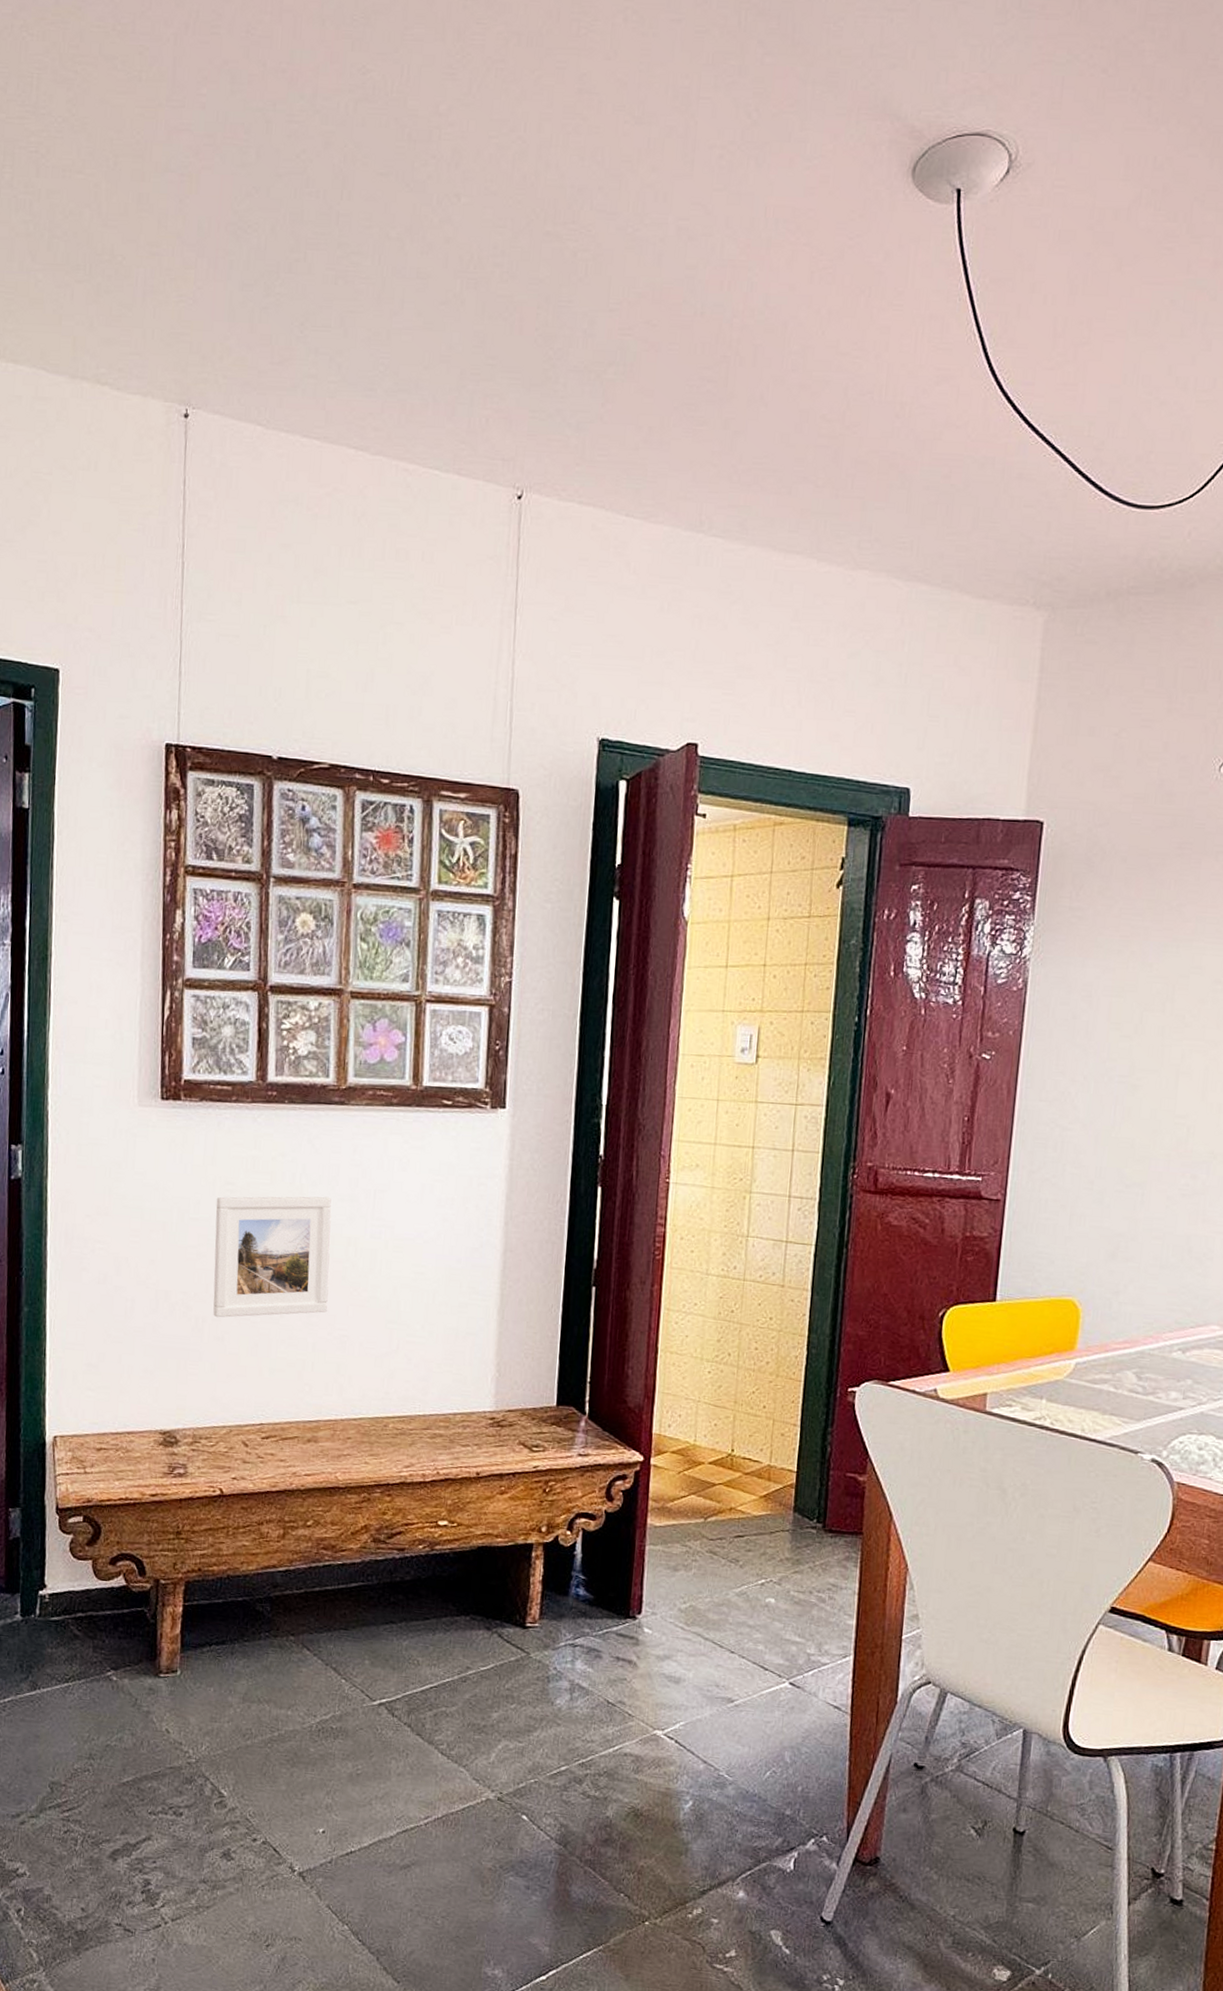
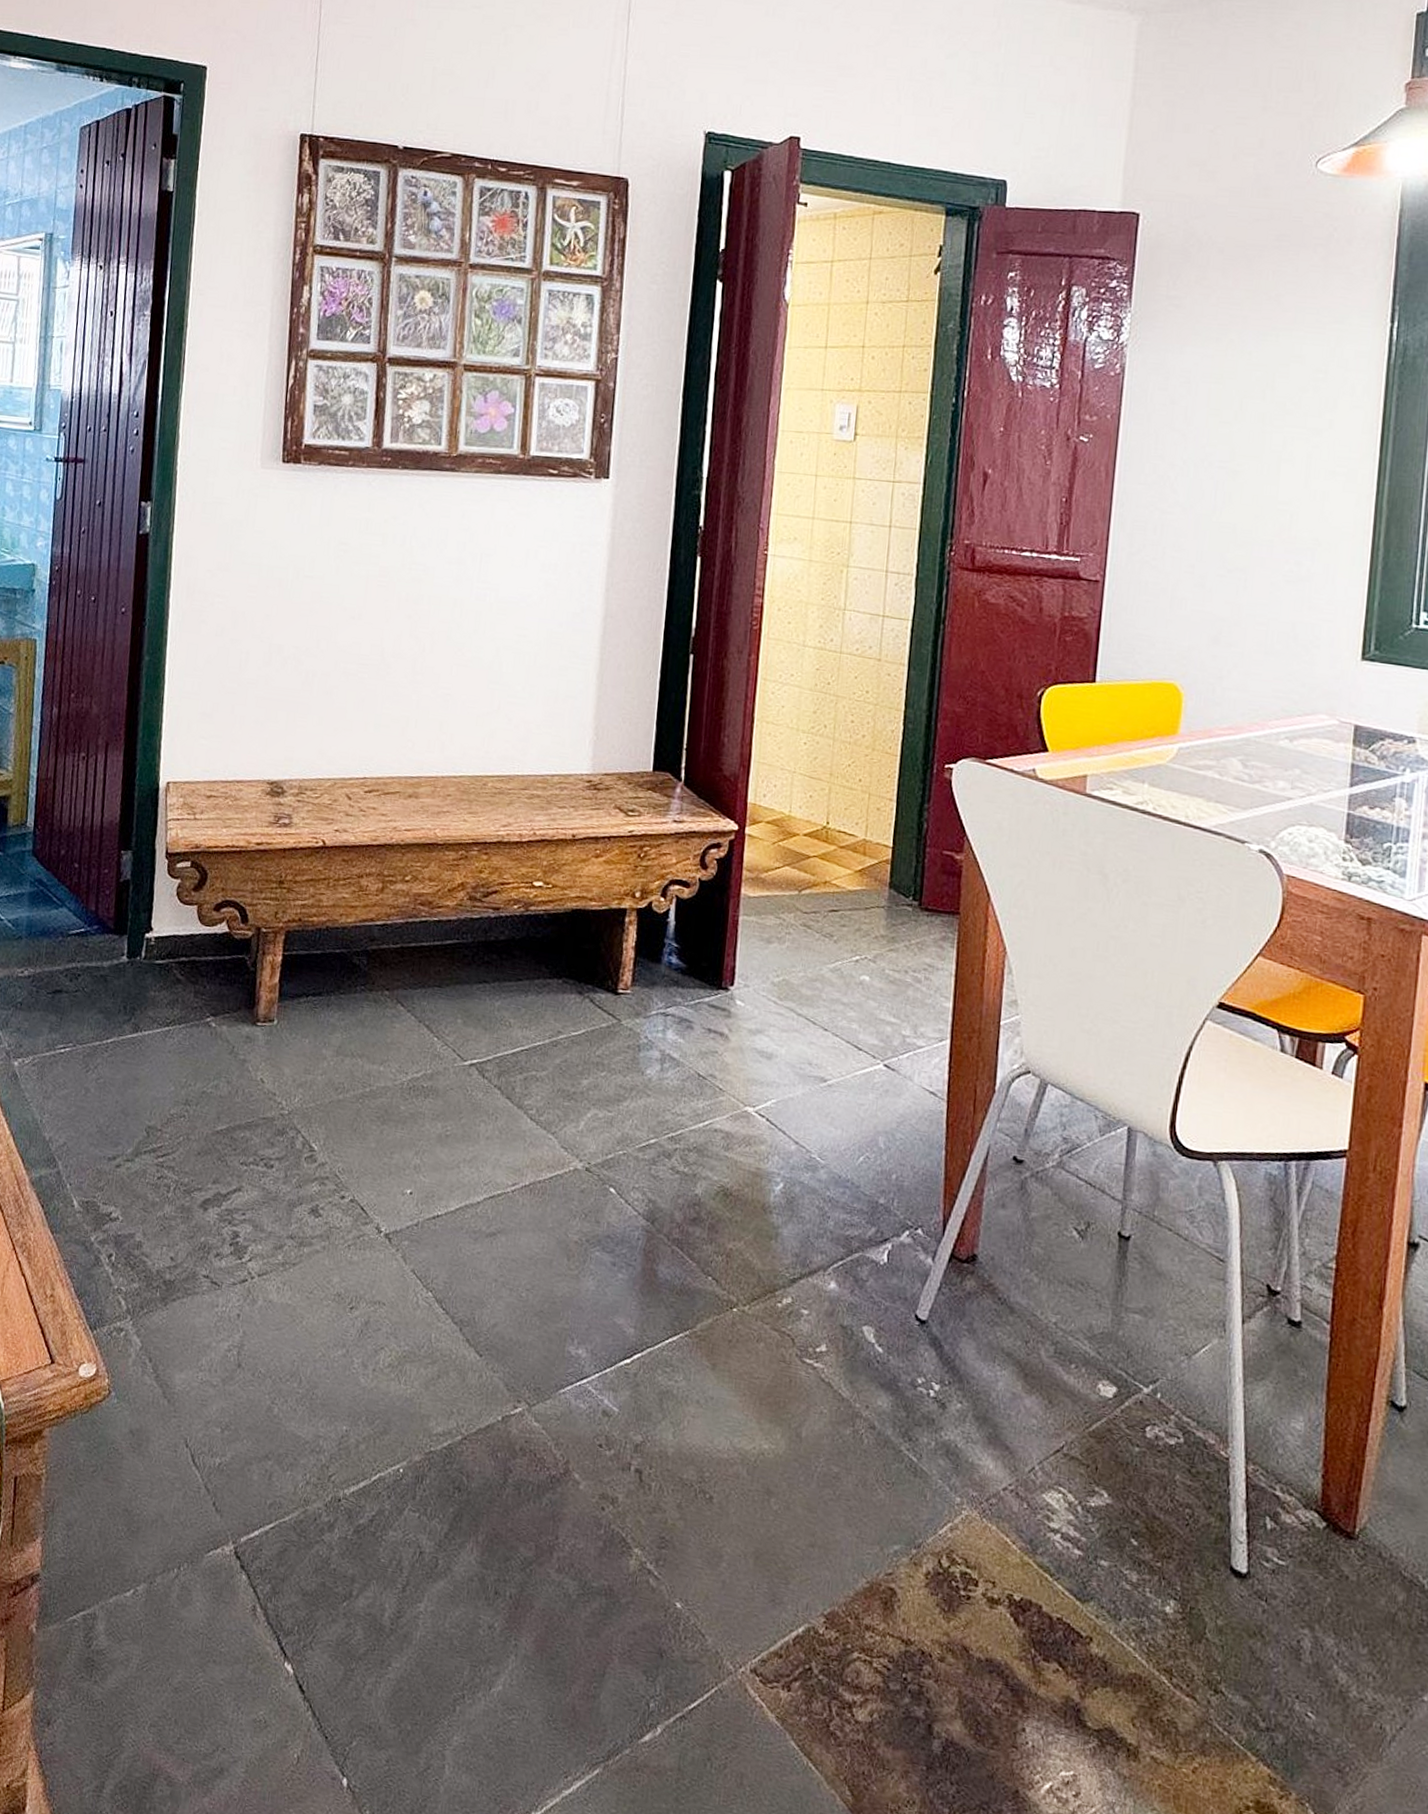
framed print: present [213,1196,332,1318] -> none [323,556,440,673]

